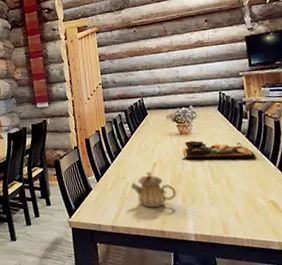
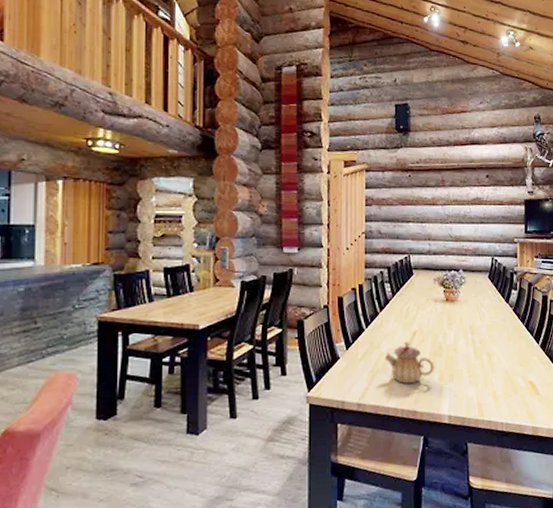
platter: present [181,140,257,161] -> none [444,309,521,334]

